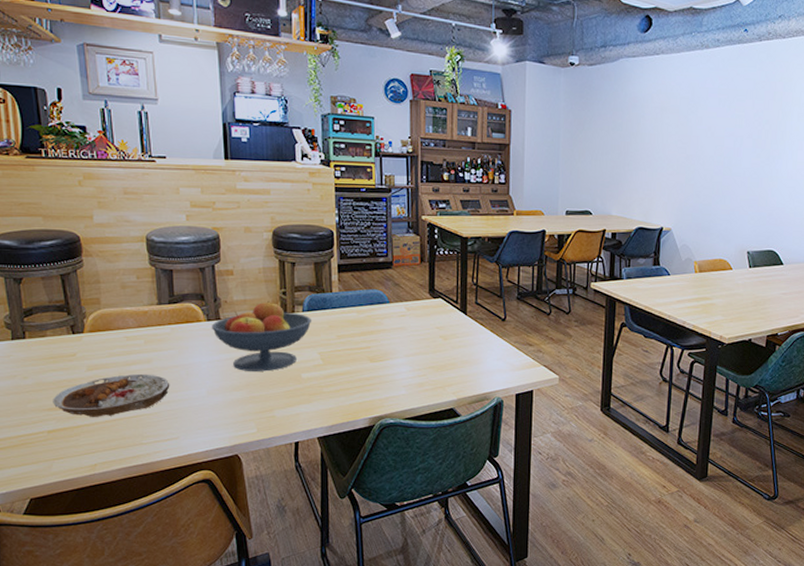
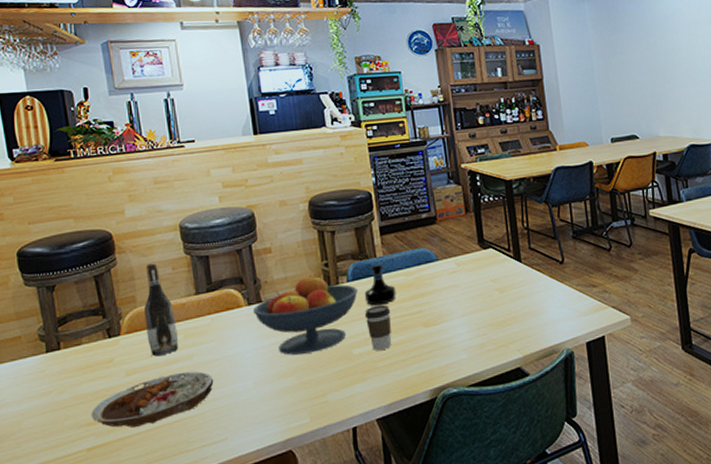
wine bottle: none [108,269,138,357] -> present [144,262,178,357]
coffee cup: none [316,336,341,377] -> present [364,305,392,350]
tequila bottle: none [317,298,347,337] -> present [364,264,396,306]

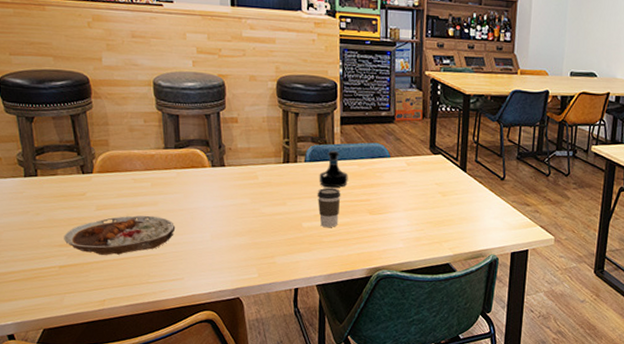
wine bottle: present [144,262,178,357] -> none [116,112,145,198]
fruit bowl: present [253,276,359,355] -> none [216,150,314,219]

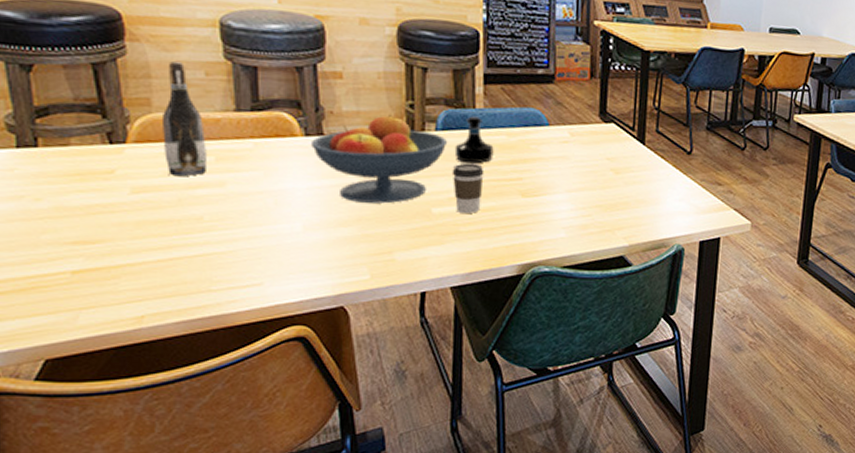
plate: present [64,215,176,255] -> none [79,200,252,255]
wine bottle: none [116,112,145,198] -> present [163,61,207,177]
fruit bowl: none [216,150,314,219] -> present [312,115,448,204]

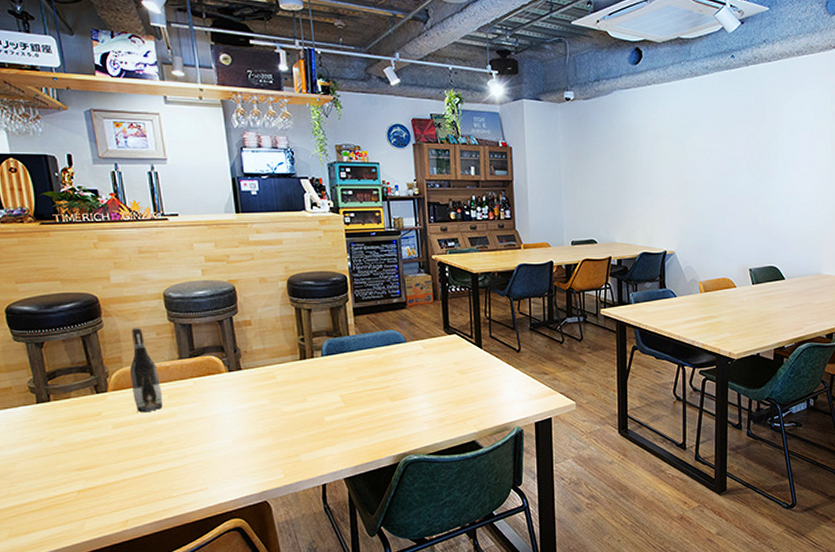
fruit bowl: present [312,115,448,204] -> none [233,349,332,418]
coffee cup: present [452,163,484,213] -> none [336,379,361,419]
tequila bottle: present [454,116,494,164] -> none [337,342,366,379]

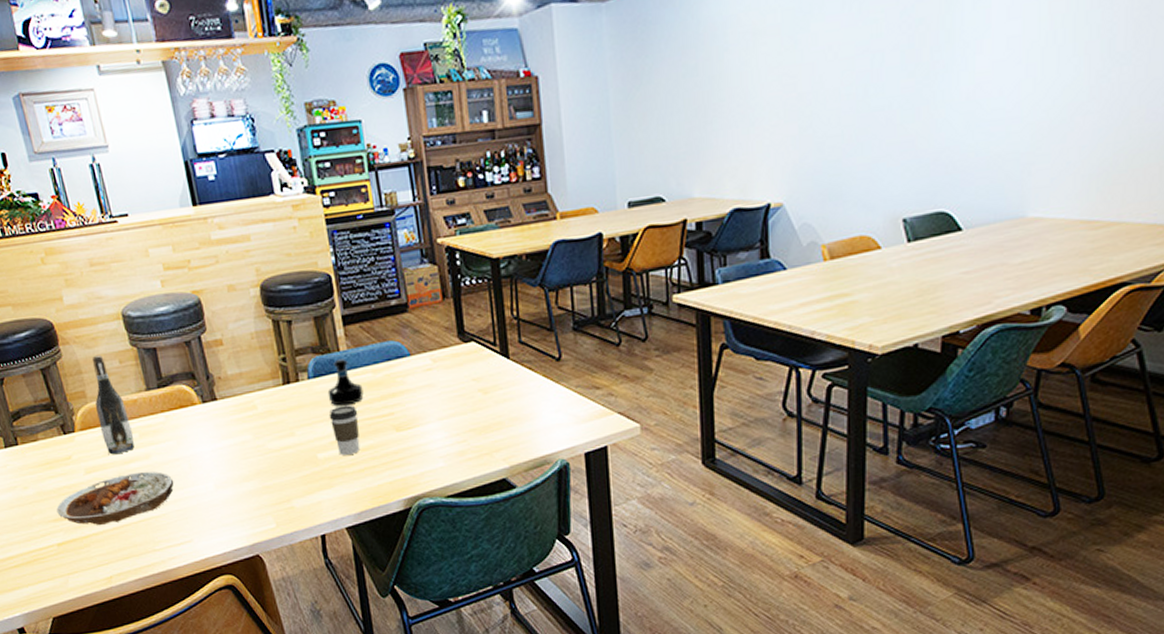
plate: none [81,428,196,474] -> present [56,471,174,525]
coffee cup: none [336,379,361,419] -> present [328,405,361,455]
tequila bottle: none [337,342,366,379] -> present [327,358,364,406]

